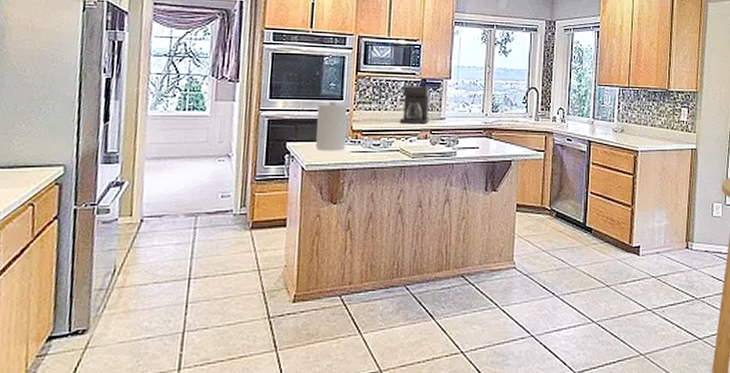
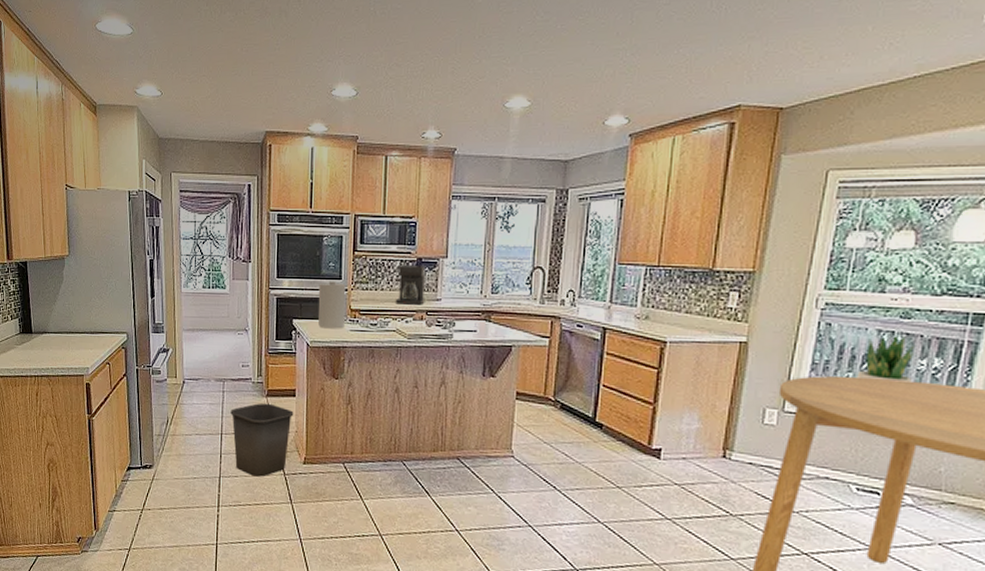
waste bin: none [203,237,284,325] -> present [230,403,294,477]

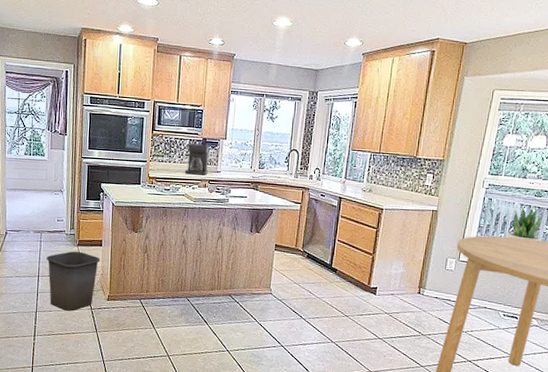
paper towel holder: present [318,281,346,329] -> none [122,153,146,193]

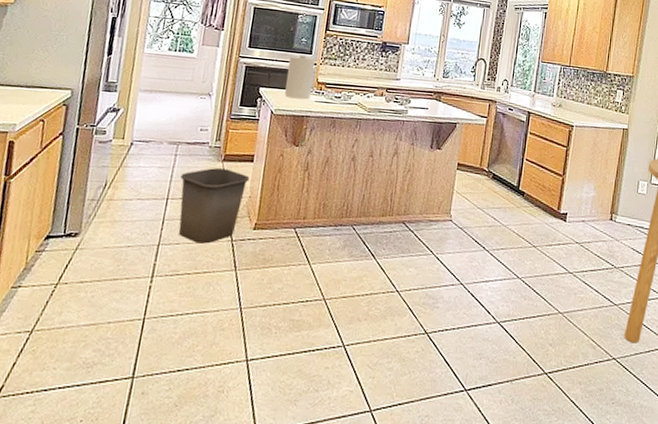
paper towel holder: none [122,153,146,193] -> present [285,55,316,100]
coffee maker: present [184,142,209,176] -> none [359,46,389,83]

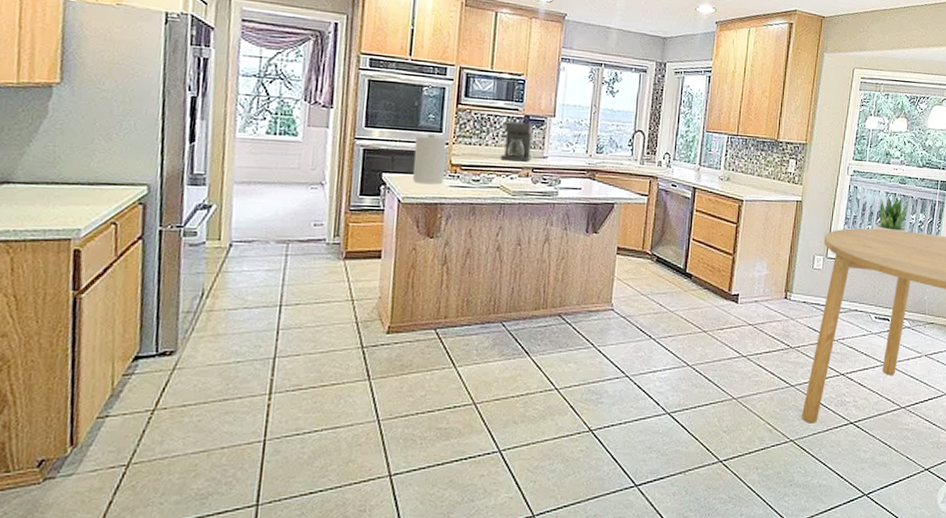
waste bin: present [179,167,250,244] -> none [294,266,378,353]
coffee maker: none [359,46,389,83] -> present [500,120,533,162]

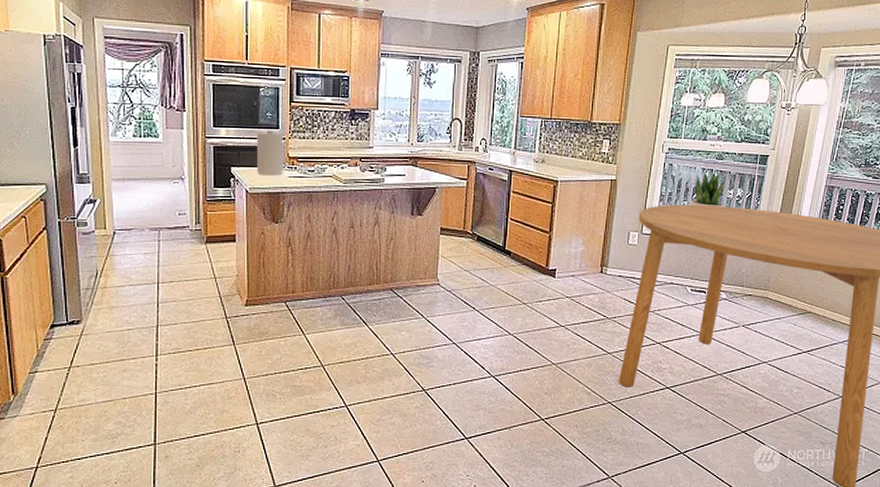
coffee maker: present [500,120,533,162] -> none [331,115,359,152]

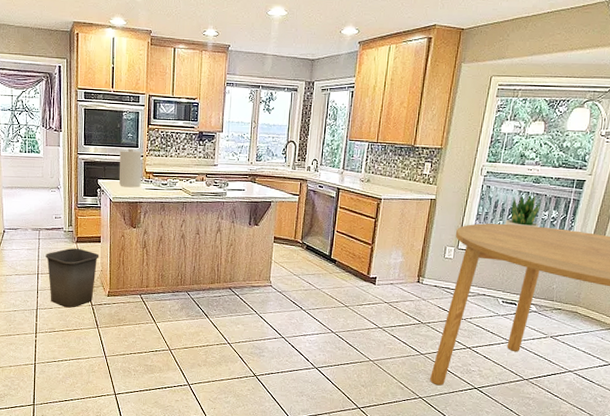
waste bin: none [167,249,234,322] -> present [45,248,99,308]

